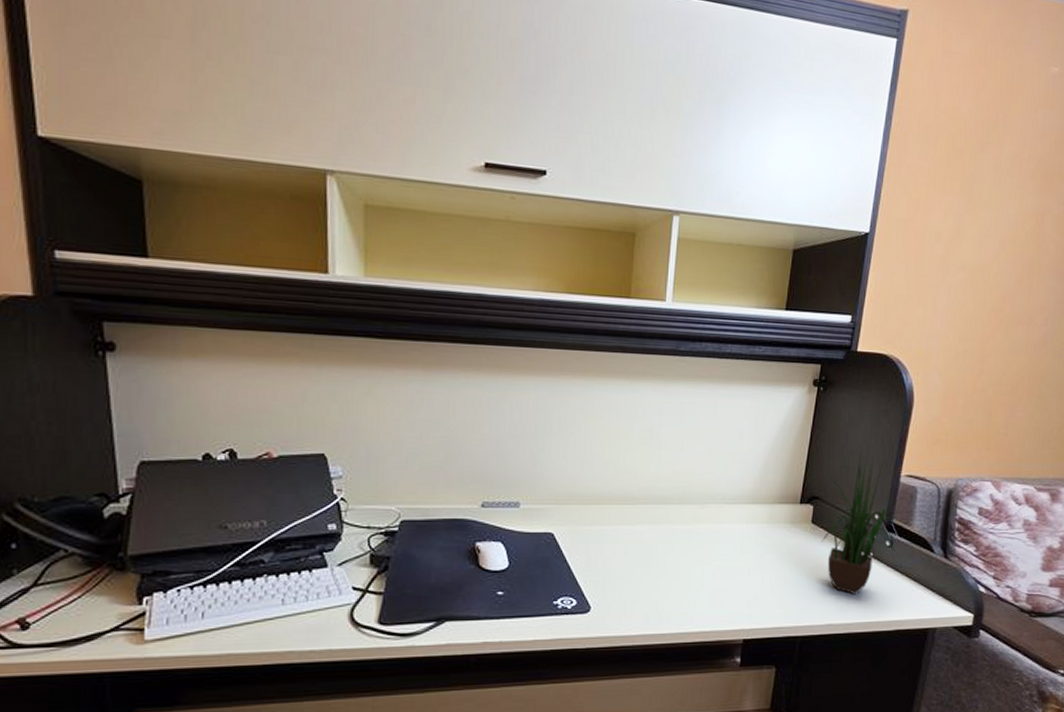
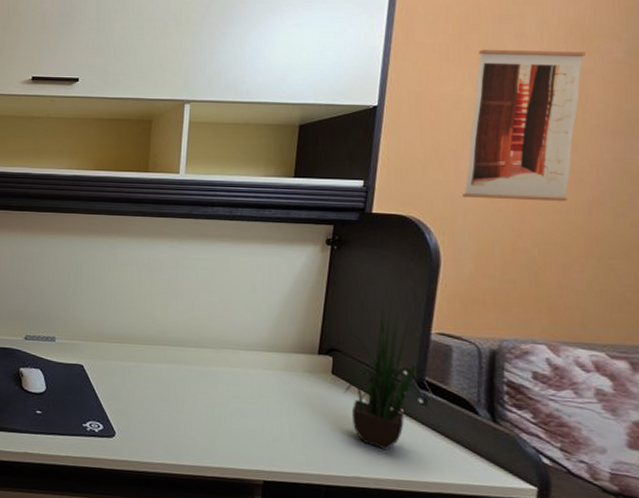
wall art: none [937,178,1046,343] -> present [462,49,586,202]

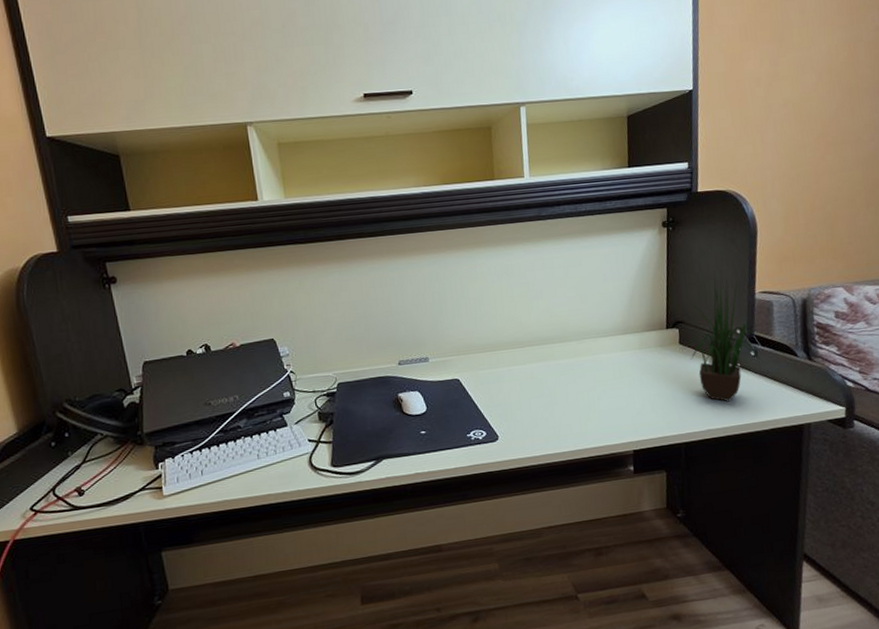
wall art: present [462,49,586,202] -> none [769,22,855,167]

